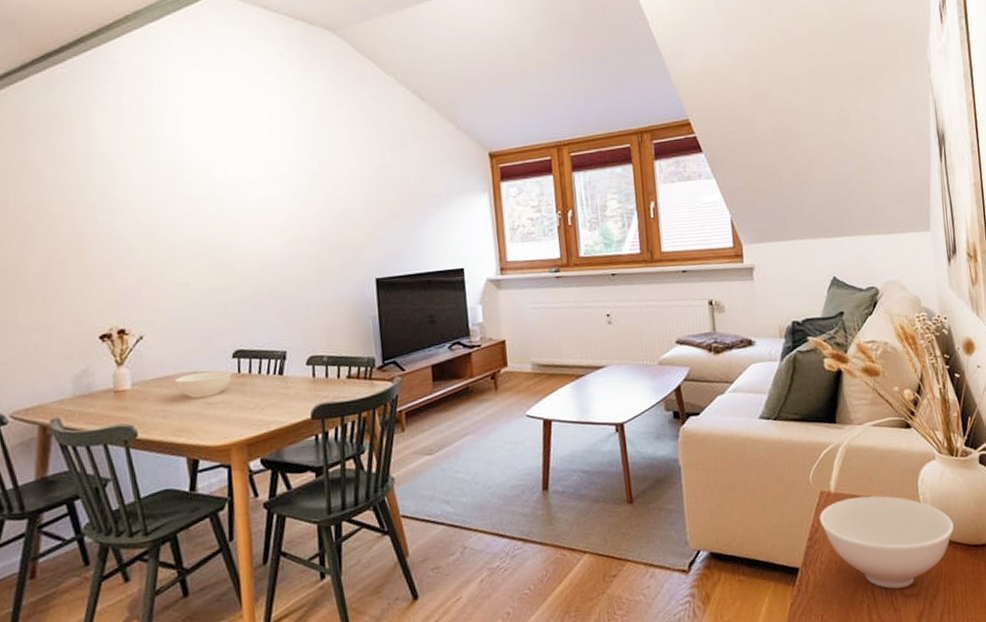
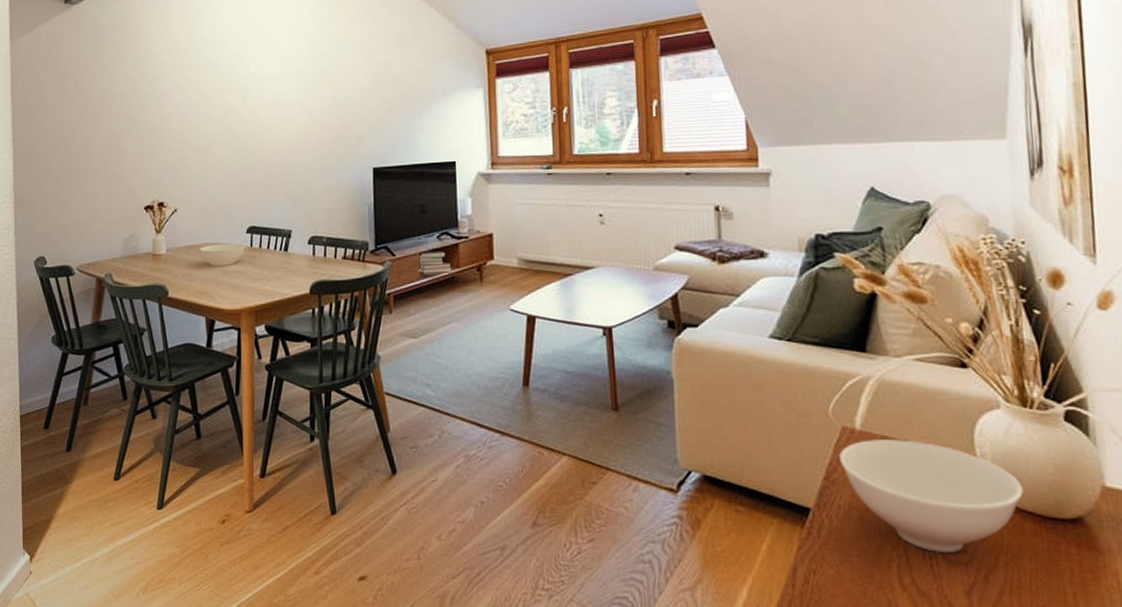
books: none [427,361,466,387] -> present [415,251,452,274]

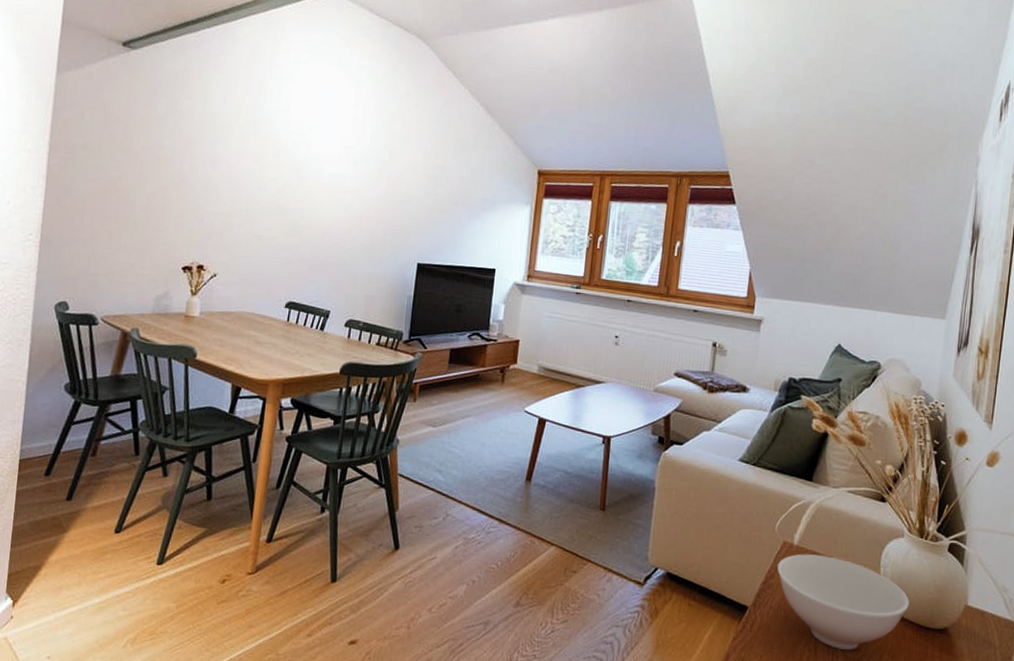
bowl: present [199,243,245,266] -> none [234,314,282,337]
books: present [415,251,452,274] -> none [444,348,478,371]

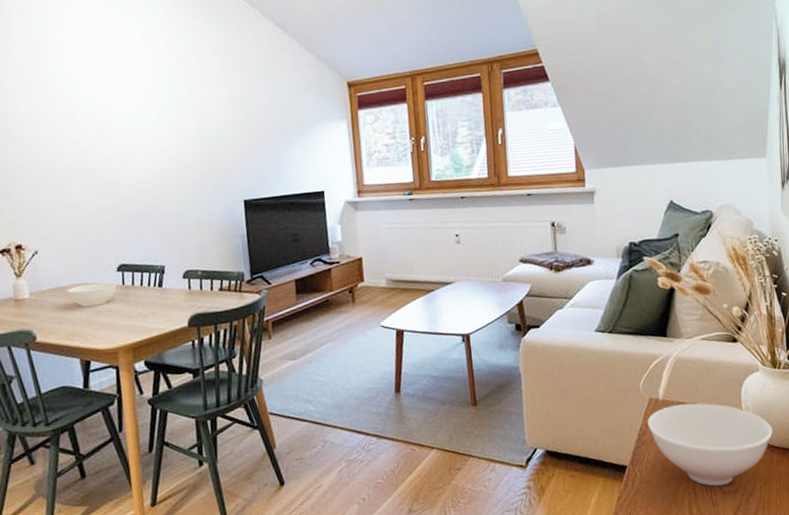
bowl: none [234,314,282,337] -> present [67,282,117,307]

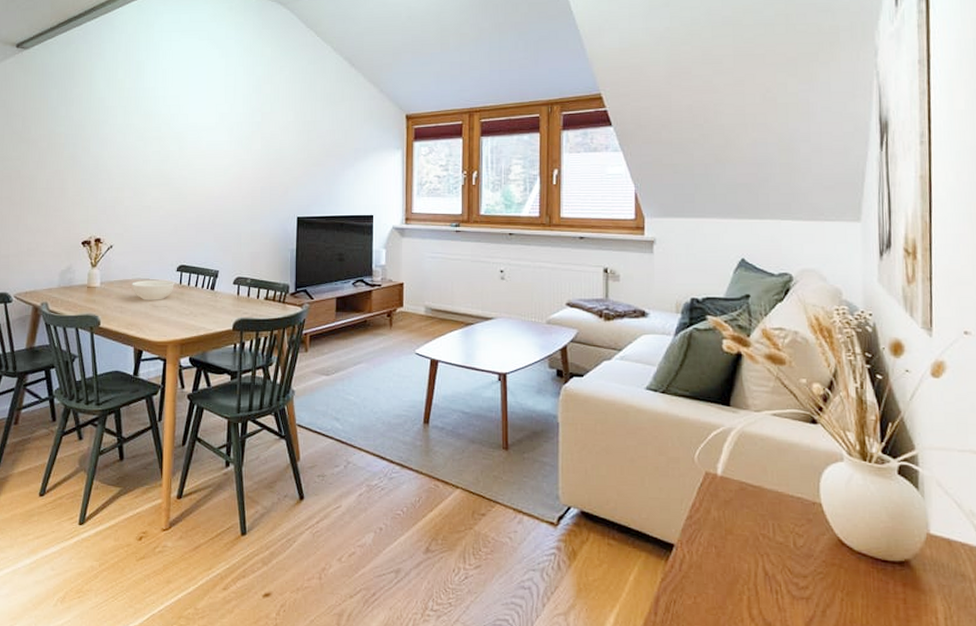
bowl: present [648,402,773,486] -> none [702,484,860,588]

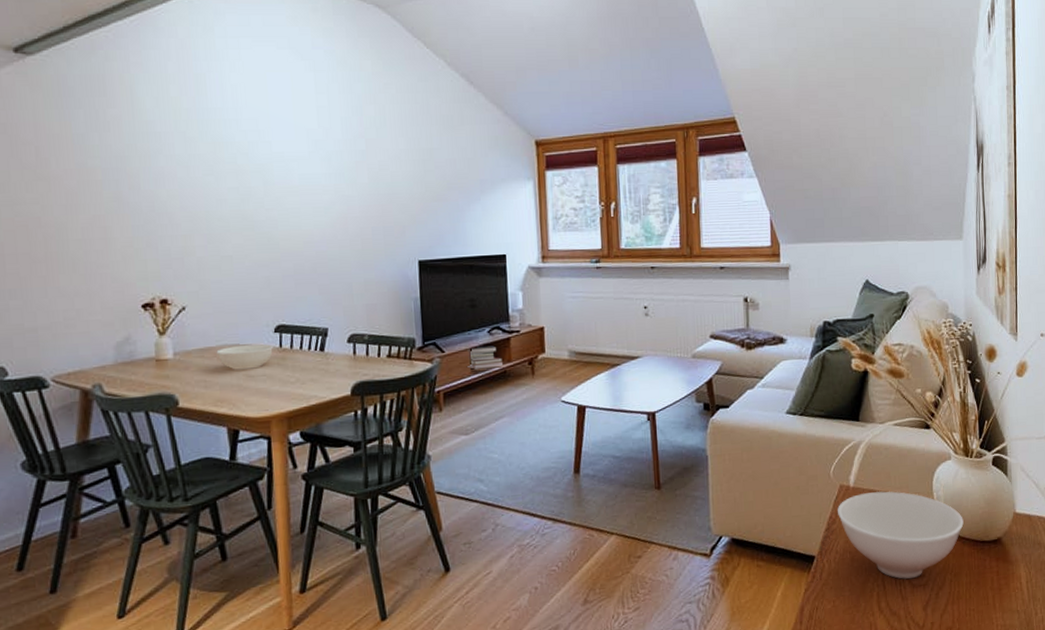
books: none [331,296,365,317] -> present [466,345,504,370]
bowl: none [702,484,860,588] -> present [838,491,964,579]

